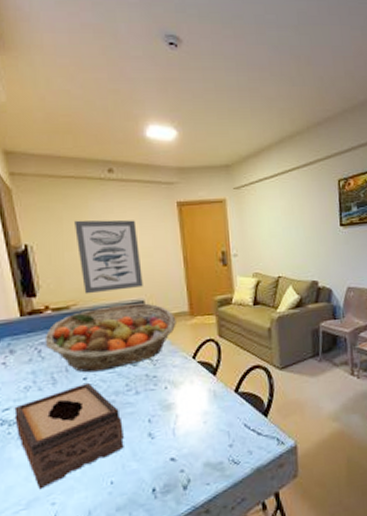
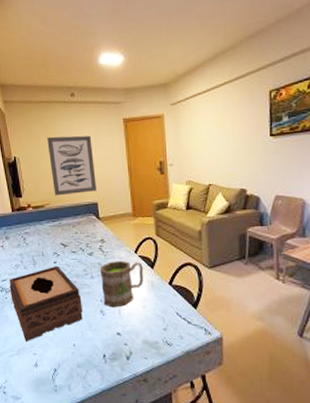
fruit basket: present [44,303,176,373] -> none [28,205,122,258]
mug: none [148,368,204,428] -> present [100,260,144,308]

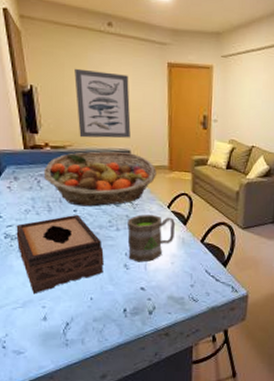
fruit basket: none [28,205,122,258] -> present [43,151,157,207]

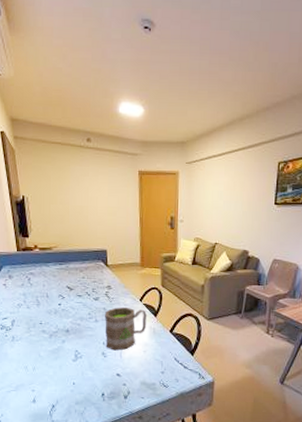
tissue box: present [16,214,104,294] -> none [10,307,84,379]
fruit basket: present [43,151,157,207] -> none [33,251,130,301]
wall art: present [74,68,131,139] -> none [59,179,107,240]

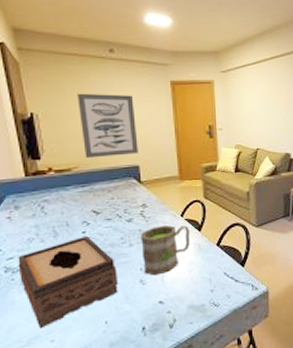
tissue box: none [10,307,84,379] -> present [18,235,118,329]
wall art: none [59,179,107,240] -> present [77,93,138,159]

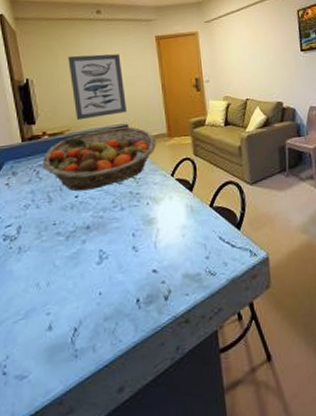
tissue box: present [18,235,118,329] -> none [15,200,111,301]
fruit basket: none [47,168,167,227] -> present [42,127,156,191]
mug: present [141,224,191,276] -> none [132,185,182,242]

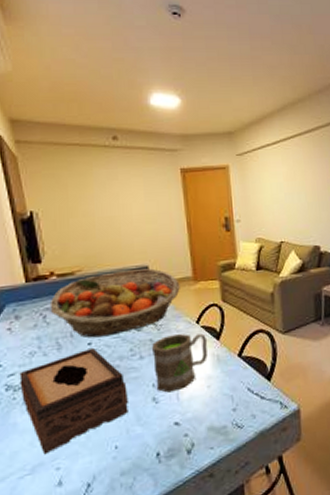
tissue box: none [15,200,111,301] -> present [19,347,128,455]
wall art: present [68,54,127,121] -> none [79,186,147,260]
mug: none [132,185,182,242] -> present [152,333,208,393]

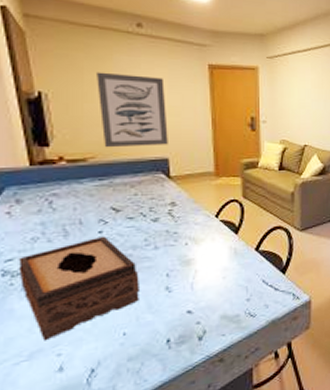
fruit basket: present [49,268,180,338] -> none [57,161,201,226]
wall art: none [79,186,147,260] -> present [97,72,168,148]
mug: present [152,333,208,393] -> none [168,226,226,283]

